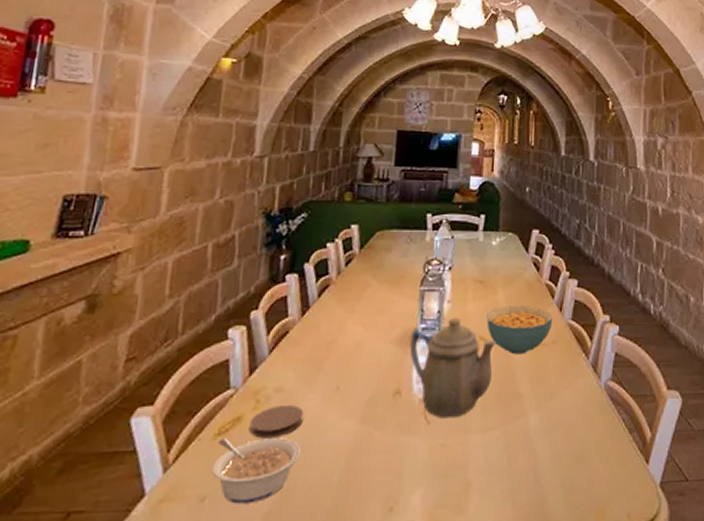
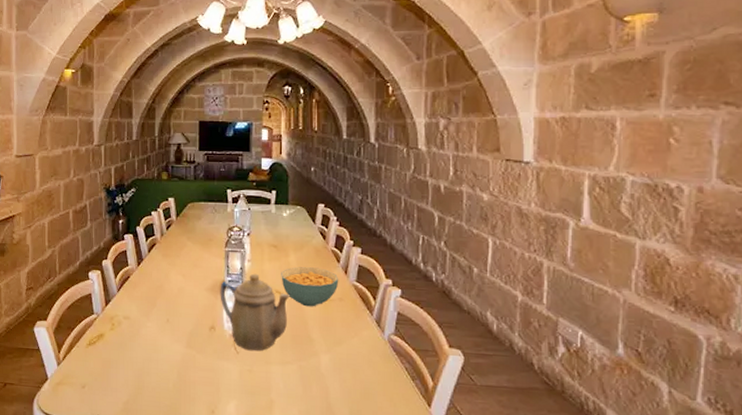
legume: present [212,438,302,504] -> none [88,347,146,394]
coaster: present [249,405,304,439] -> none [109,329,145,351]

